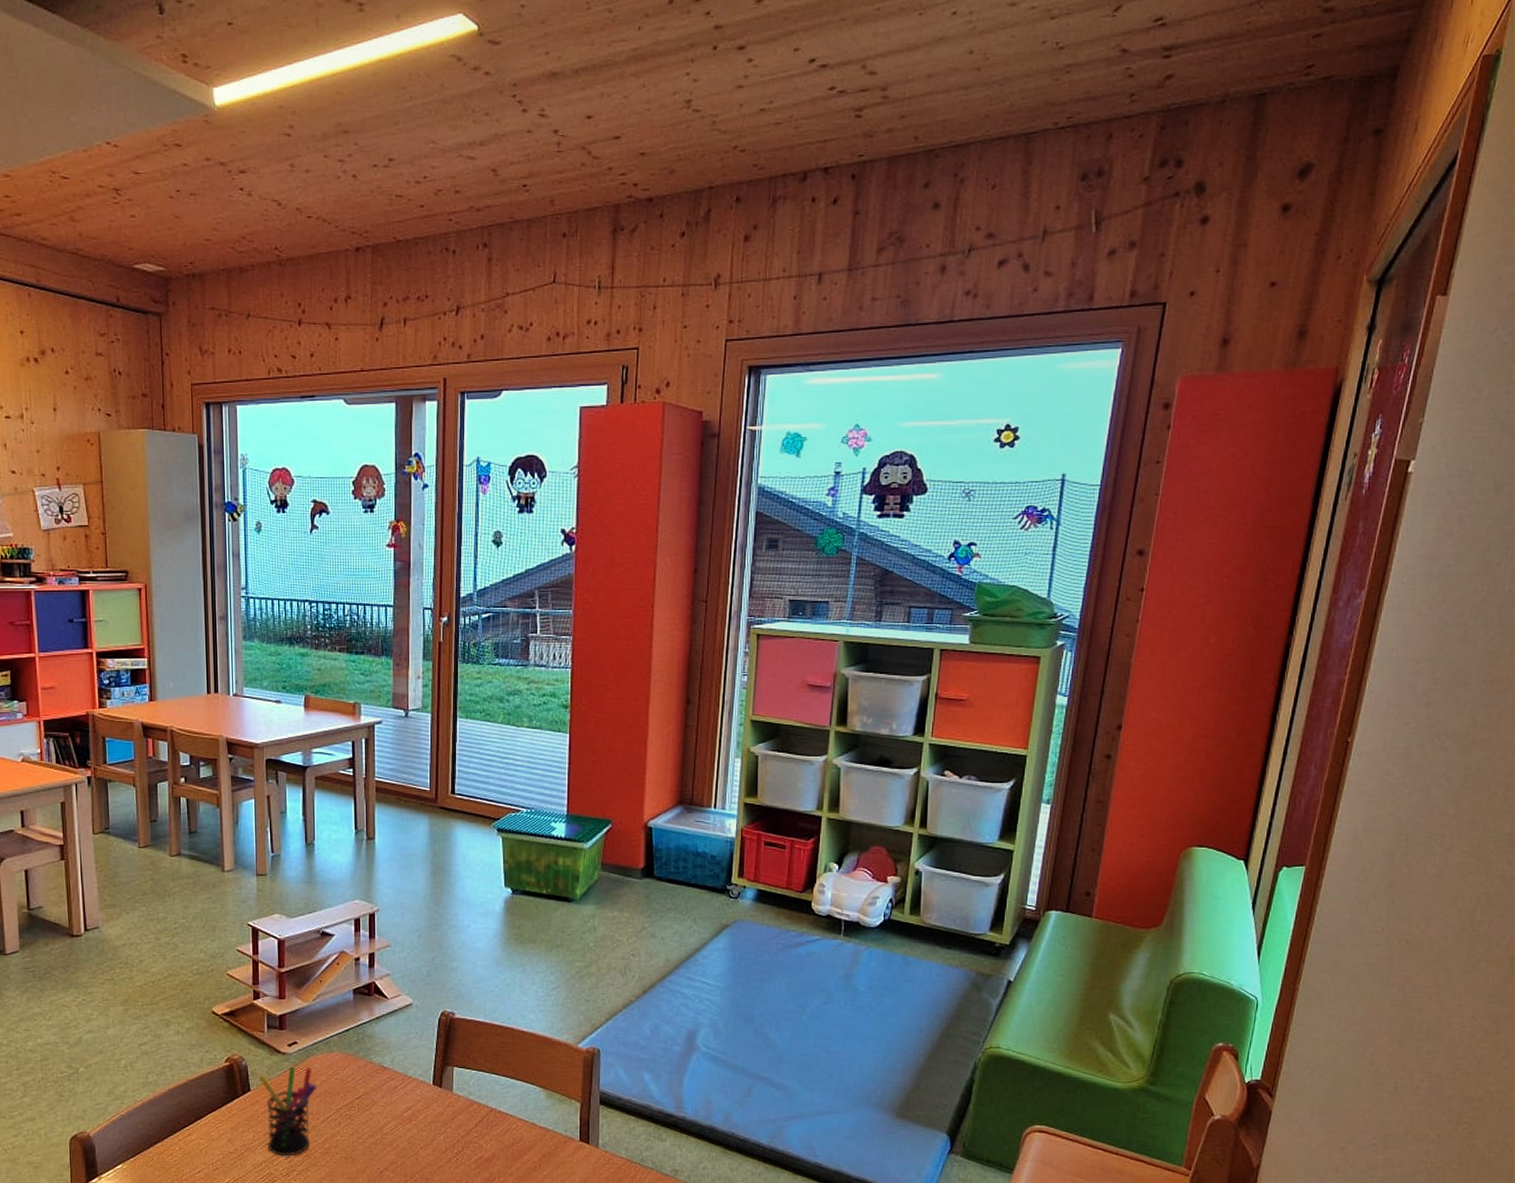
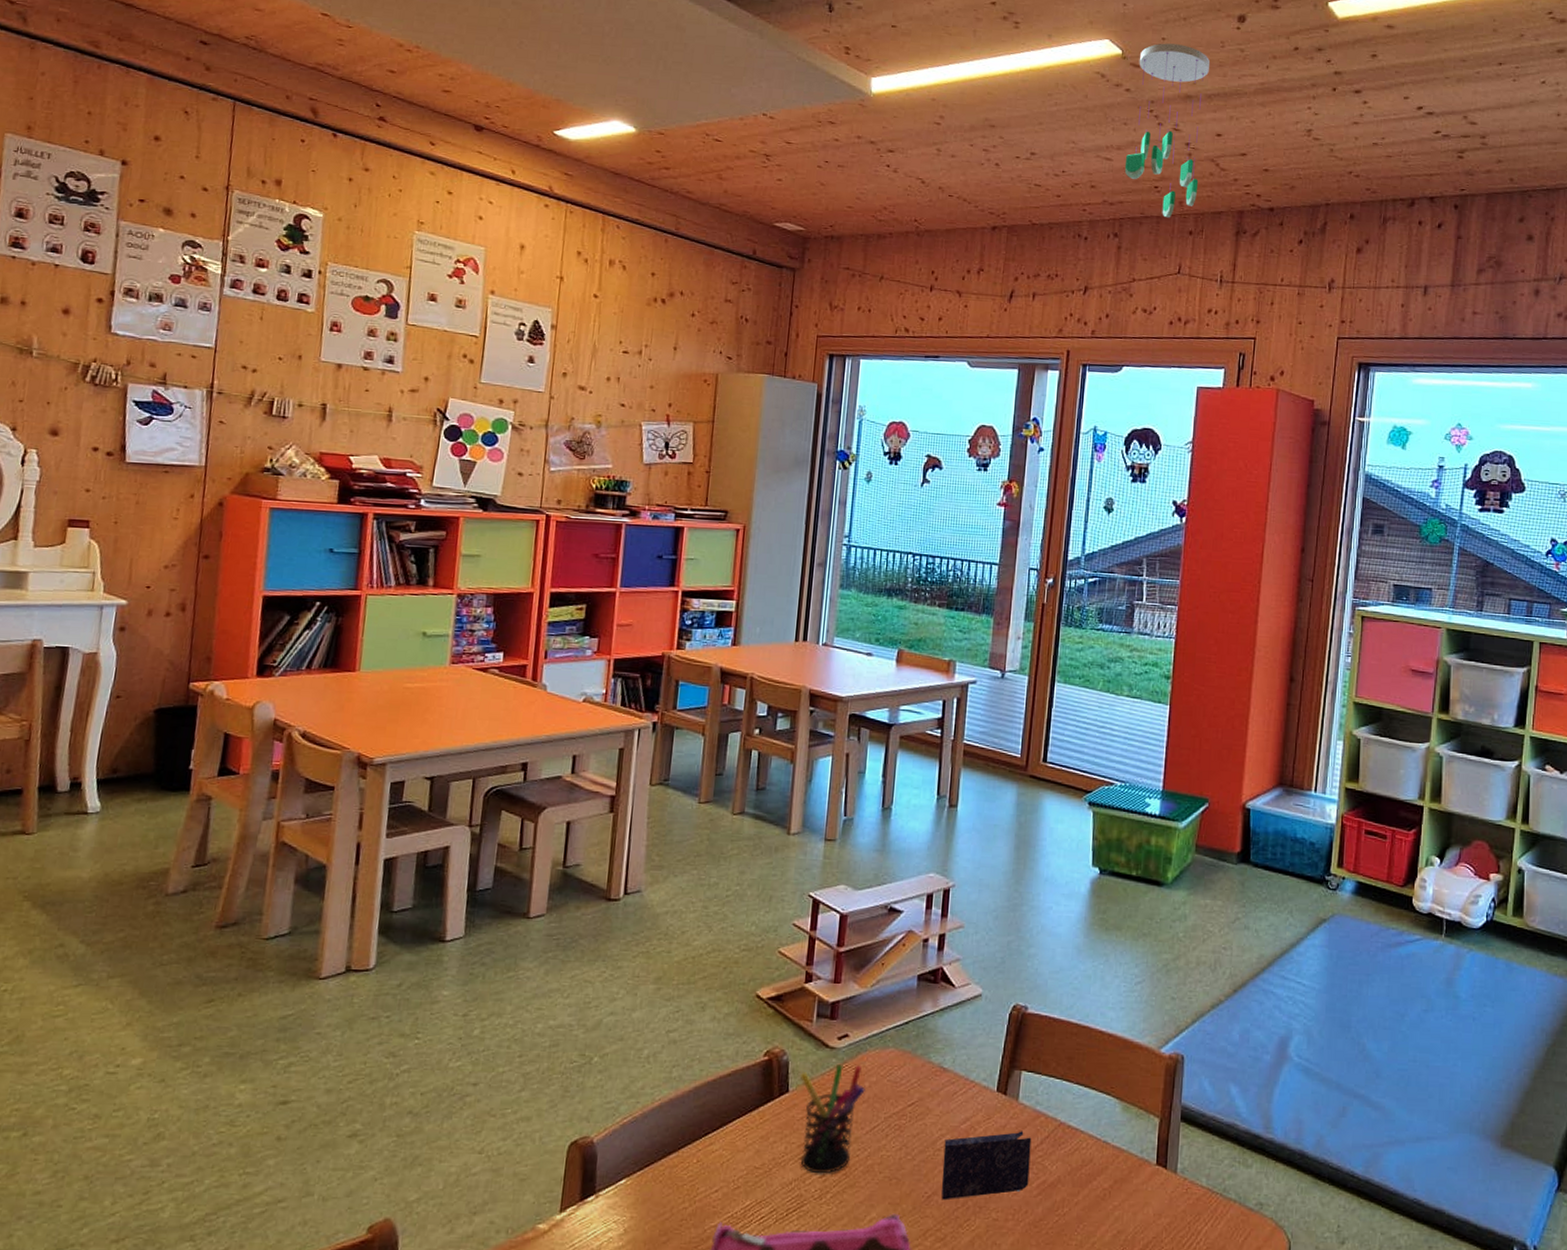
crayon box: none [390,1117,467,1174] -> present [941,1131,1032,1200]
ceiling mobile: none [489,11,575,220] -> present [1124,43,1210,218]

